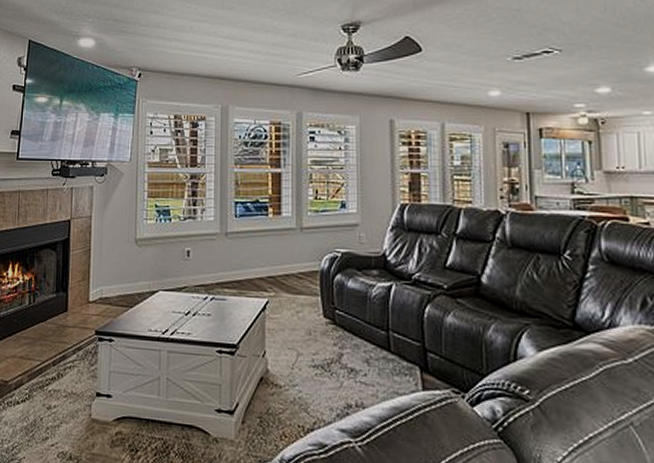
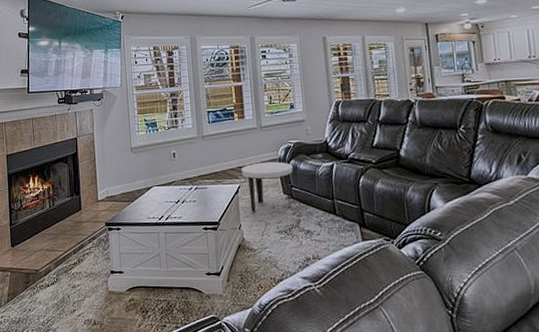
side table: none [272,273,338,338] -> present [242,161,293,213]

